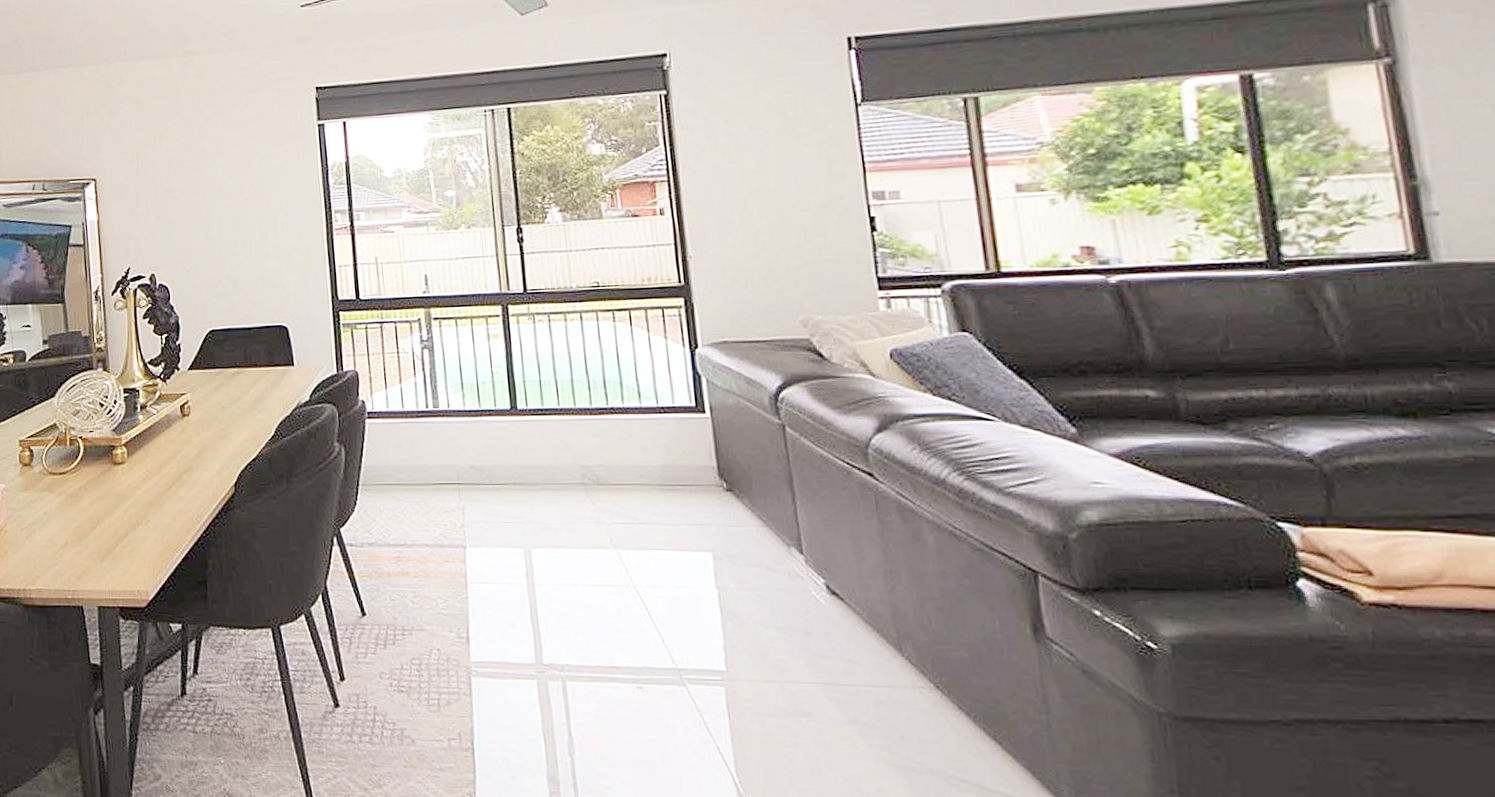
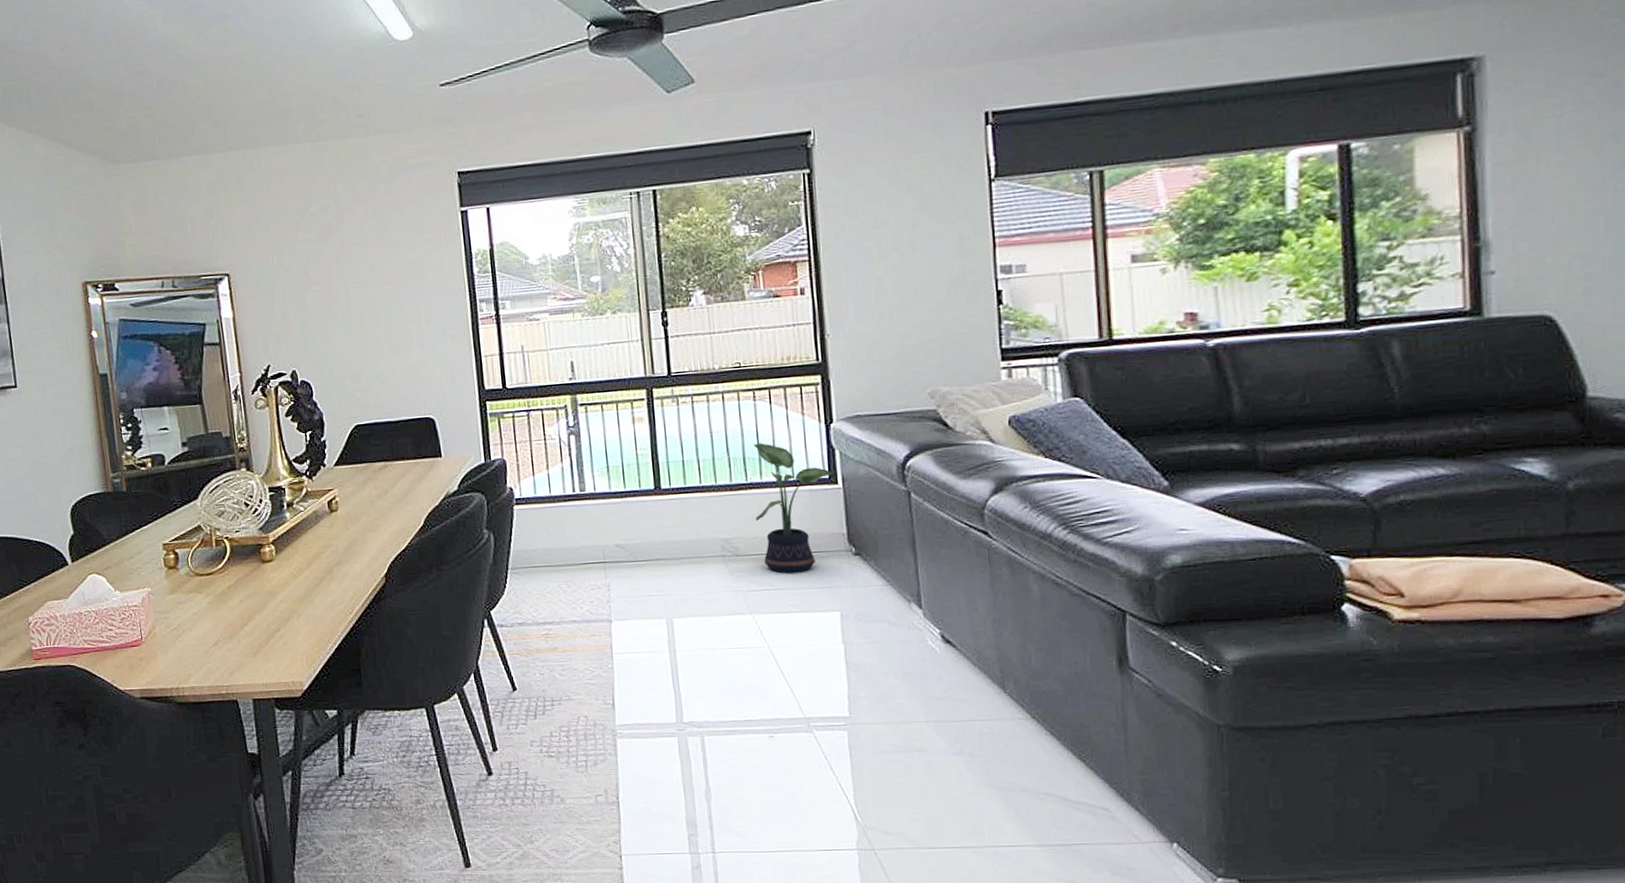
potted plant: none [613,366,705,507] -> present [753,443,838,574]

